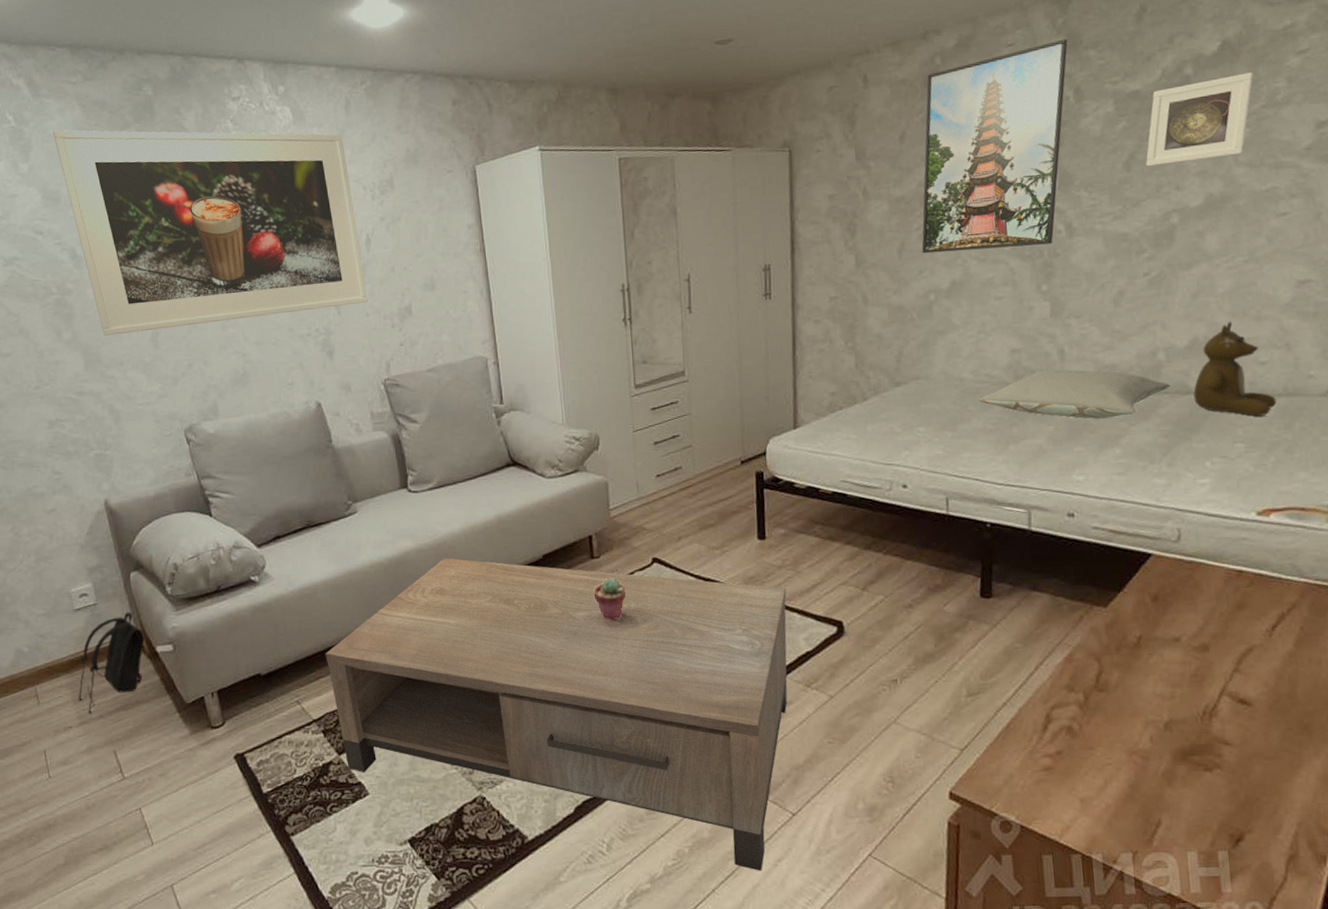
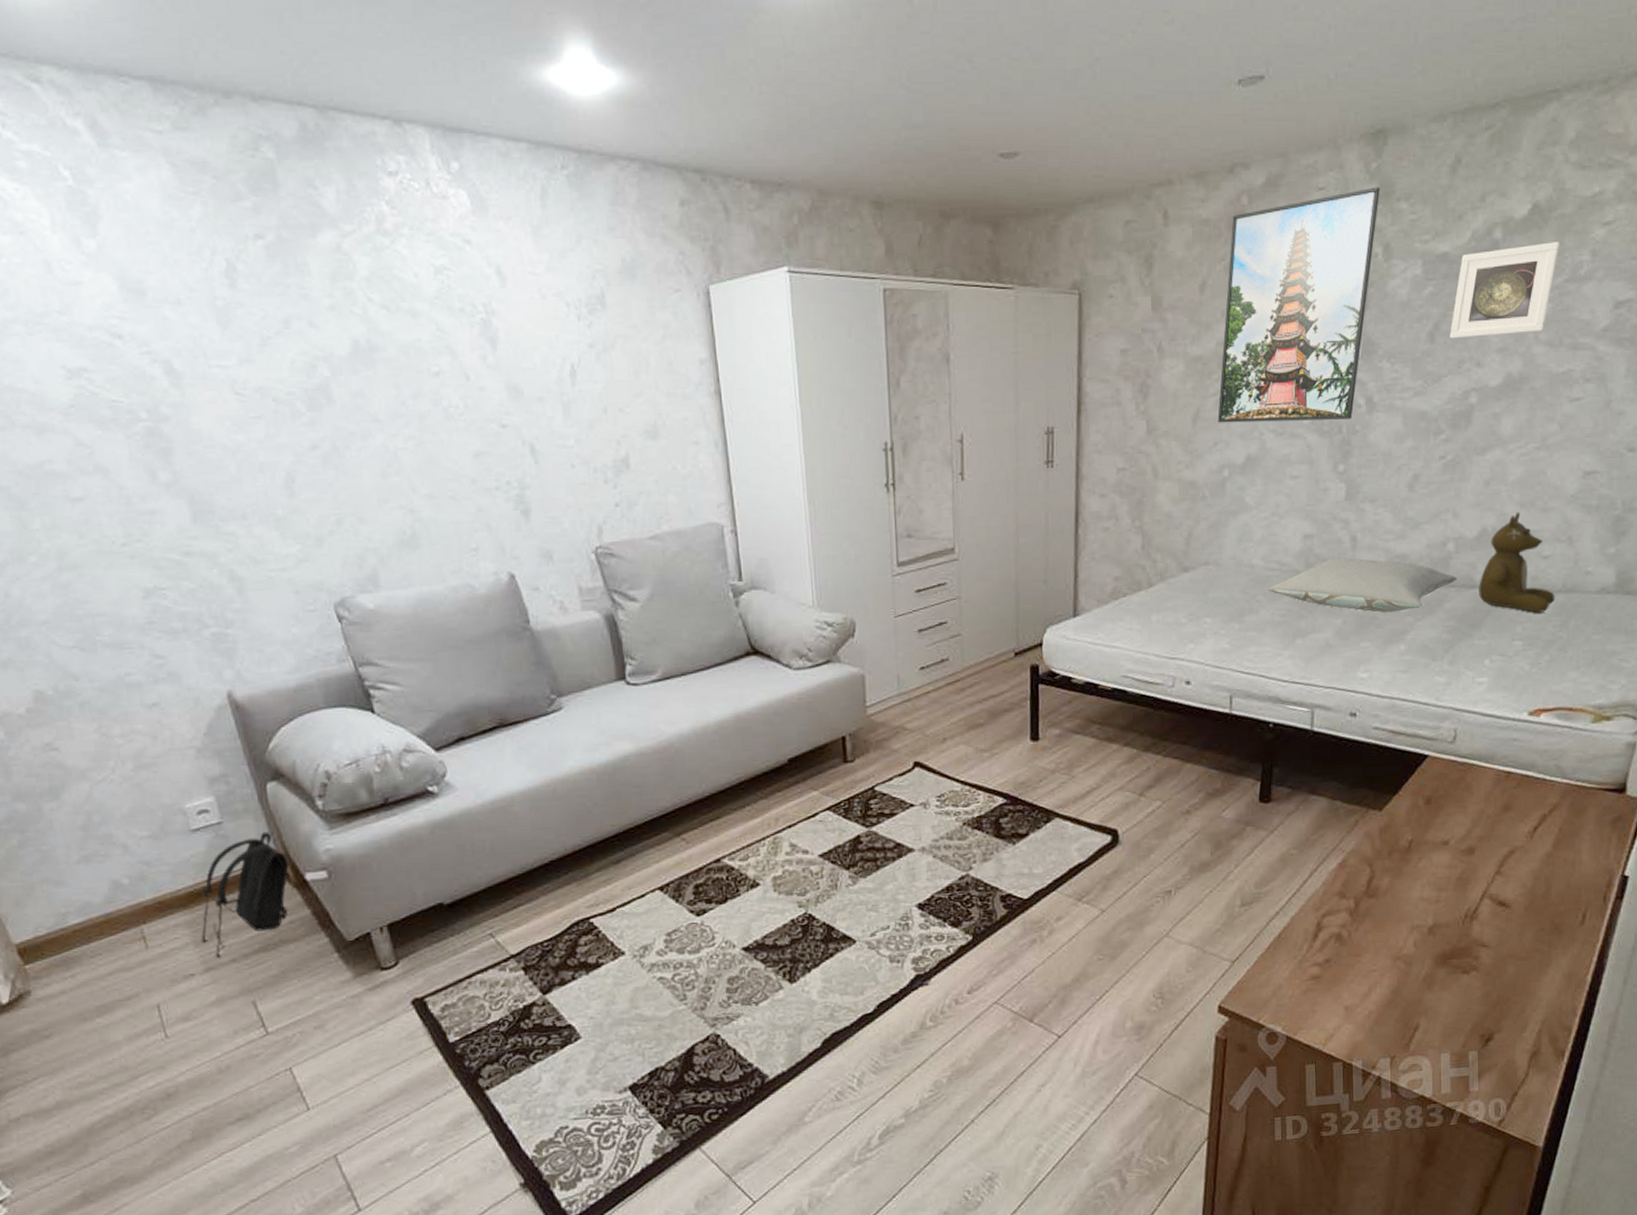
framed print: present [53,130,368,336] -> none [130,196,573,479]
coffee table: present [325,558,788,871] -> none [524,763,1059,1098]
potted succulent: present [593,578,626,621] -> none [846,784,884,834]

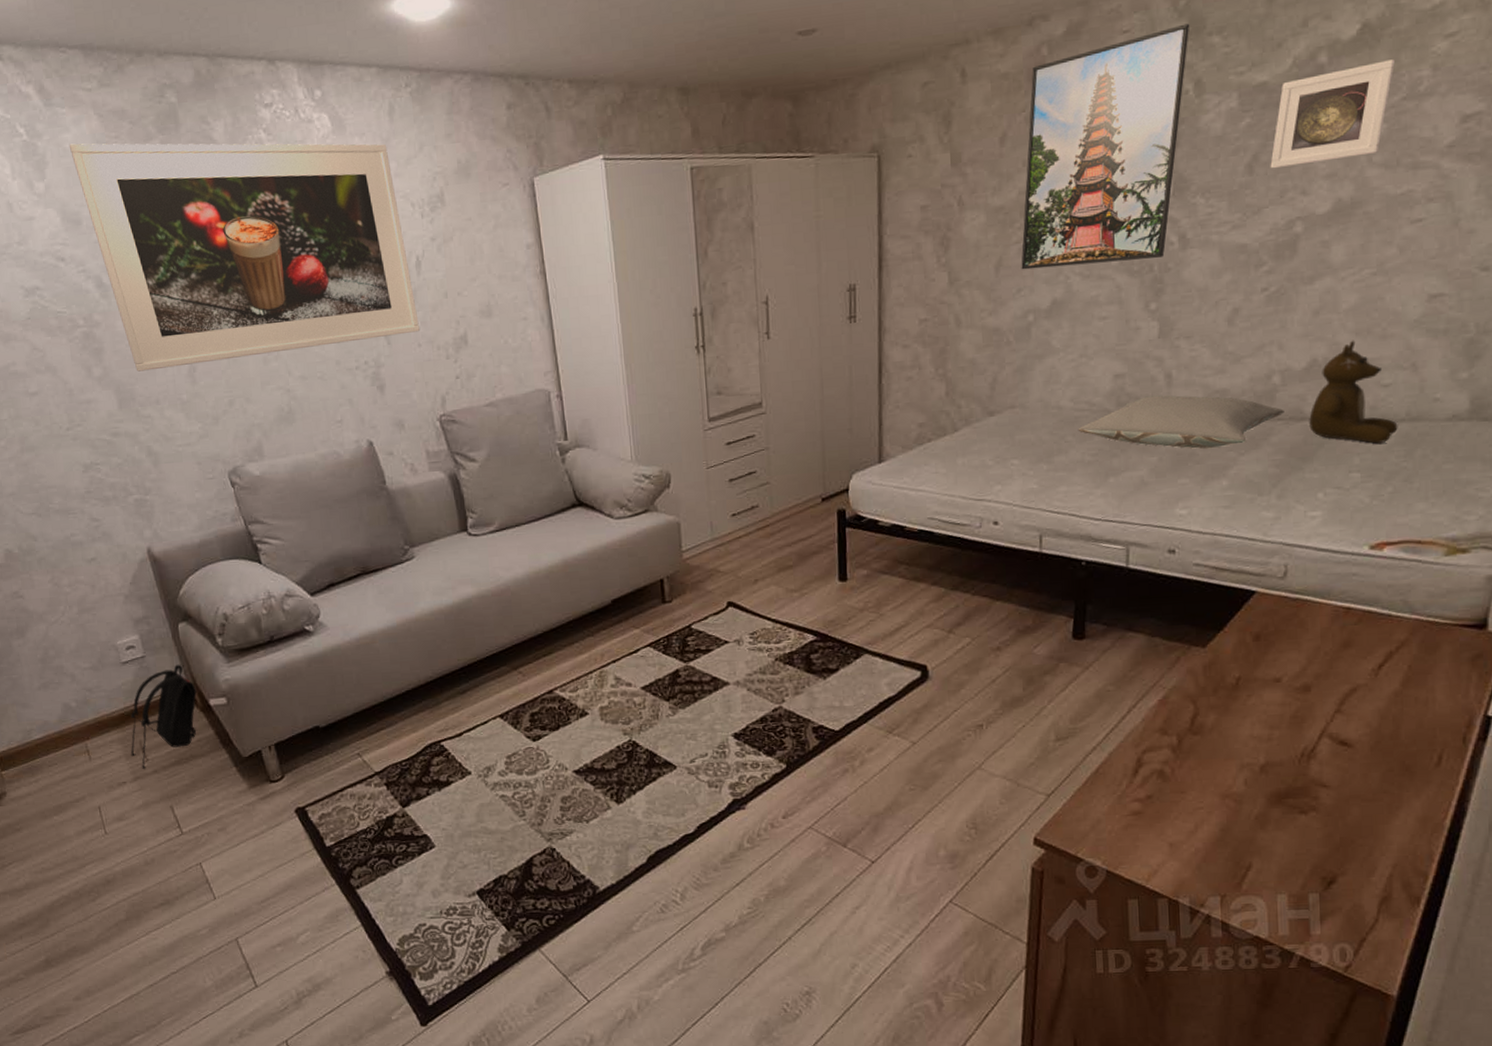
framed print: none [130,196,573,479] -> present [69,143,420,372]

